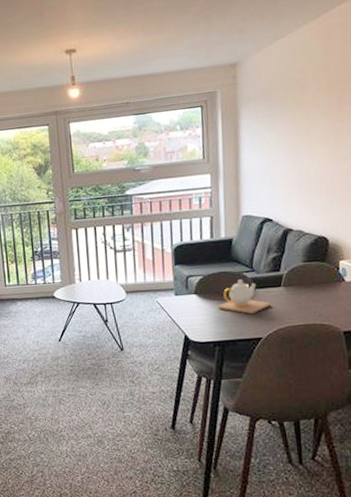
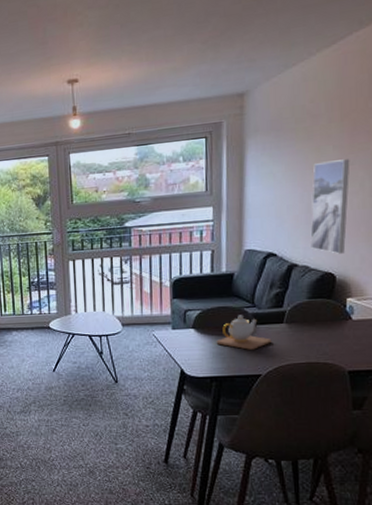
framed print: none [303,127,338,218] -> present [310,159,350,254]

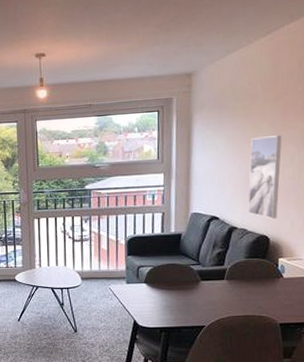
teapot: present [216,315,272,350] -> none [165,271,214,303]

